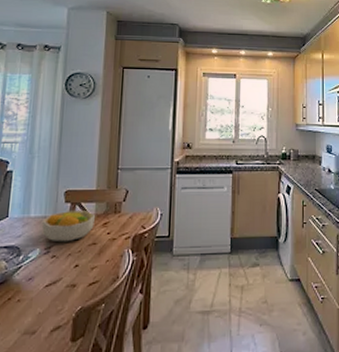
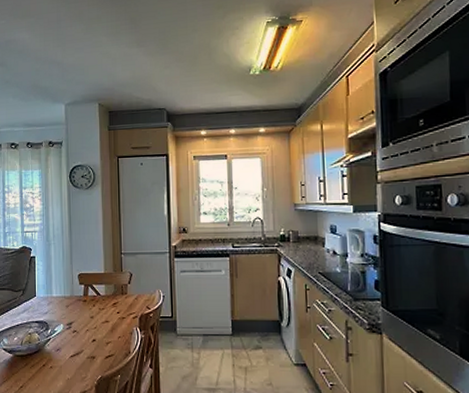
fruit bowl: present [41,211,96,243] -> none [62,292,106,319]

